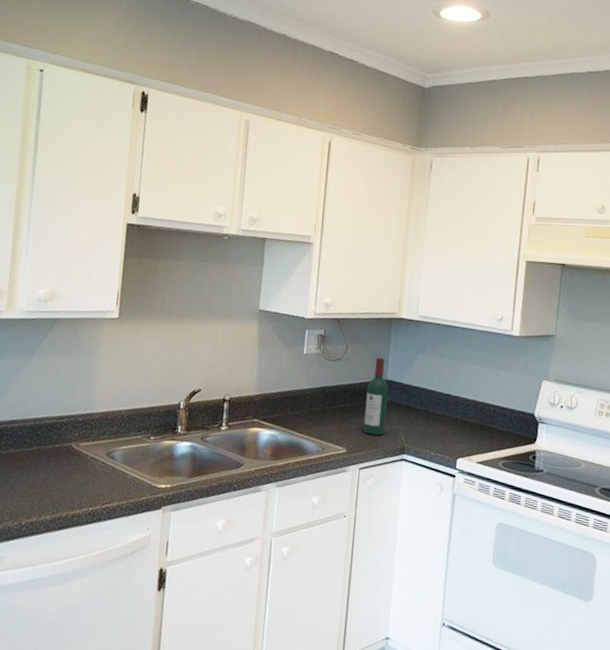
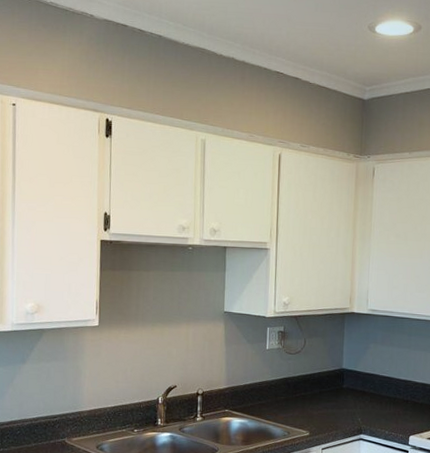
wine bottle: present [363,357,389,436] -> none [323,348,345,419]

